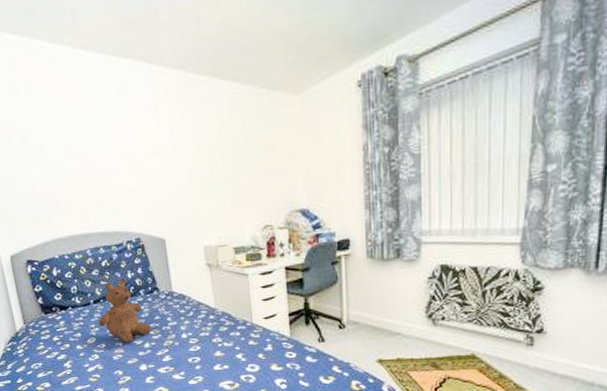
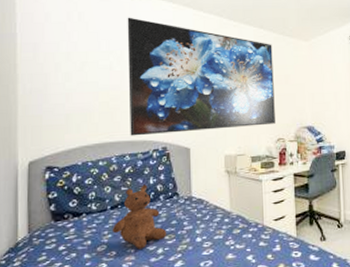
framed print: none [77,83,261,227] -> present [127,17,275,136]

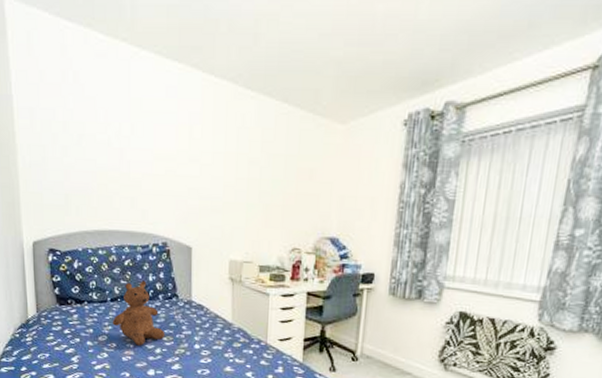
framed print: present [127,17,275,136] -> none [126,79,298,231]

